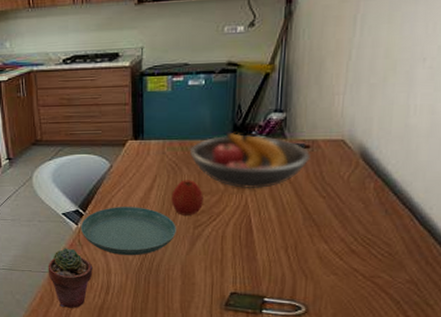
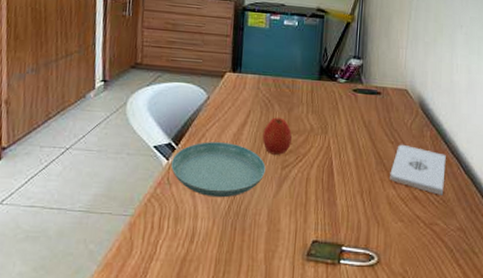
potted succulent: present [48,248,93,308] -> none [130,187,180,261]
fruit bowl: present [189,133,310,189] -> none [281,74,381,131]
notepad: none [320,198,395,248] -> present [390,144,446,195]

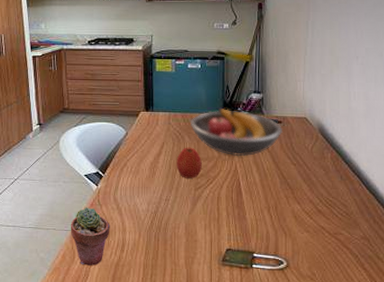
potted succulent: none [130,187,180,261] -> present [70,207,110,265]
saucer: present [171,142,266,198] -> none [101,170,181,215]
fruit bowl: none [281,74,381,131] -> present [190,108,282,157]
notepad: present [390,144,446,195] -> none [294,165,347,209]

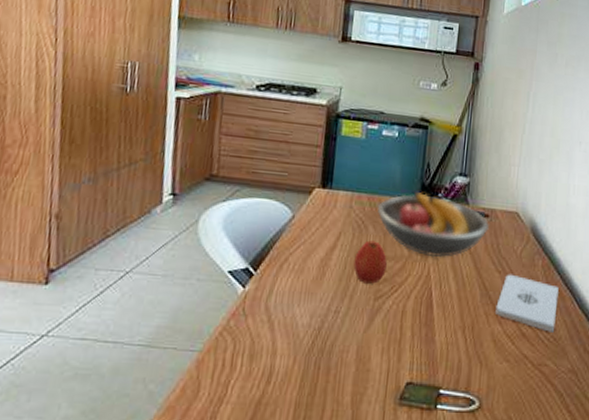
potted succulent: present [70,207,110,265] -> none [197,318,256,404]
notepad: none [294,165,347,209] -> present [495,274,559,332]

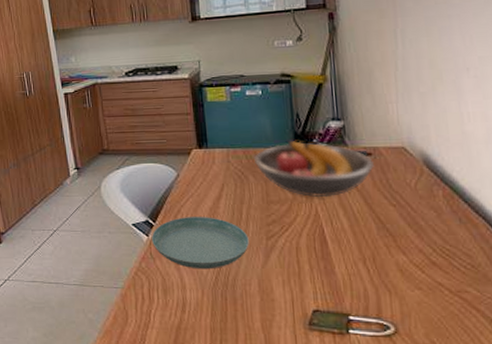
saucer: none [248,267,356,332] -> present [152,217,249,270]
apple: present [353,240,387,284] -> none [240,188,273,226]
notepad: present [495,274,559,332] -> none [396,206,471,260]

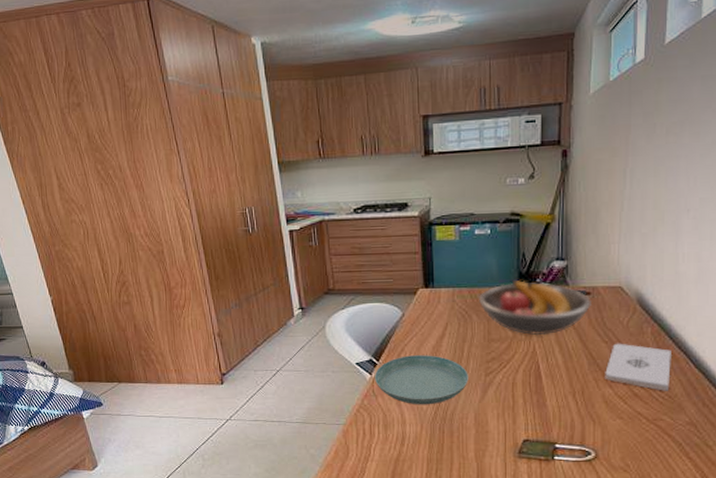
notepad: none [396,206,471,260] -> present [605,343,671,391]

